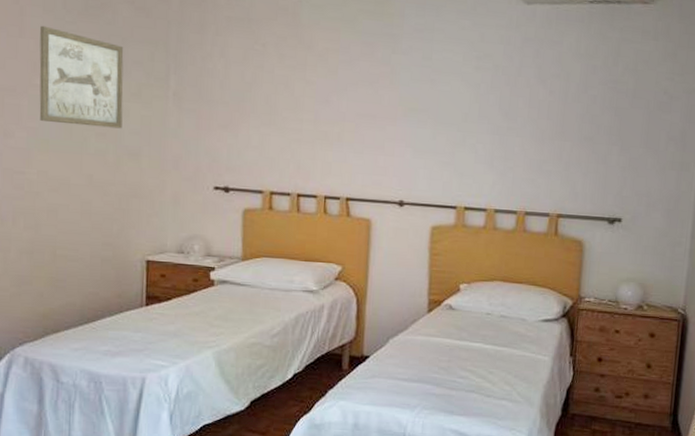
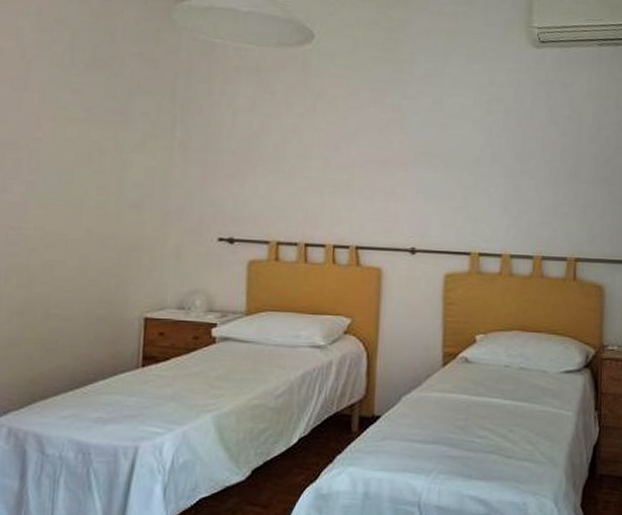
wall art: present [39,25,124,129] -> none [40,79,130,181]

